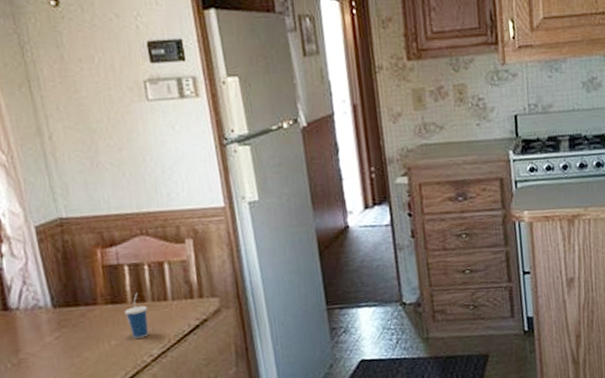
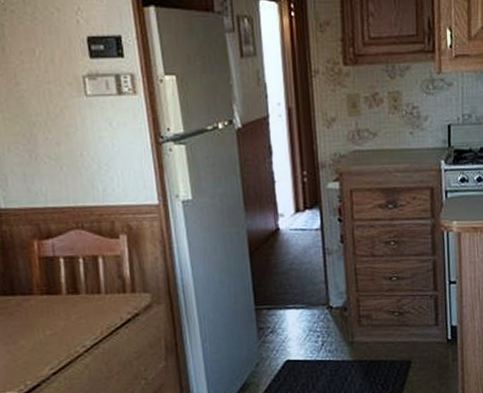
cup: present [124,292,149,339] -> none [59,284,82,329]

